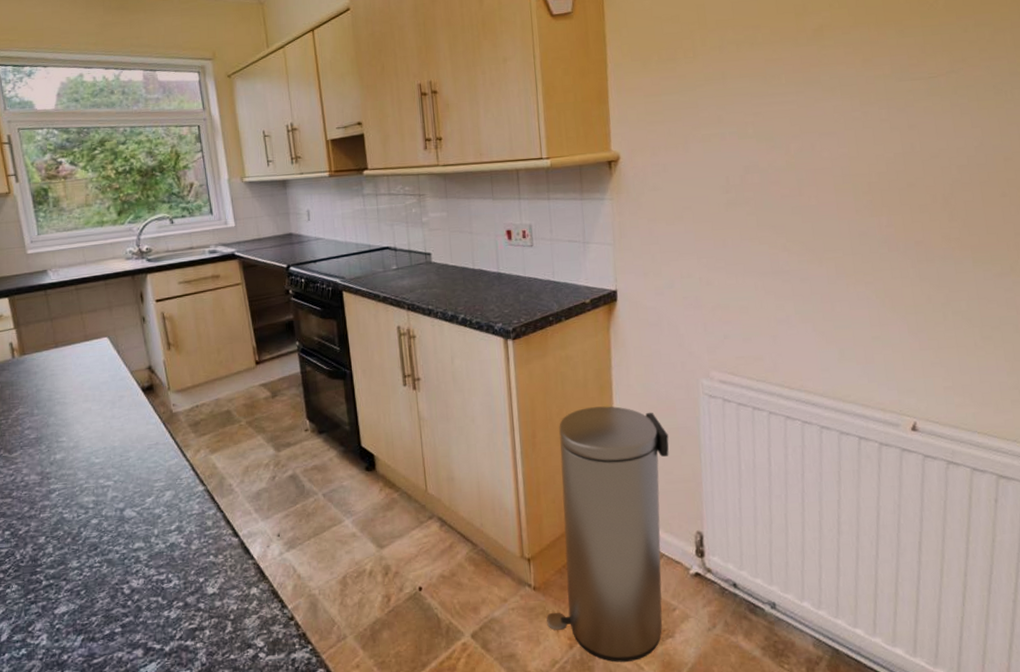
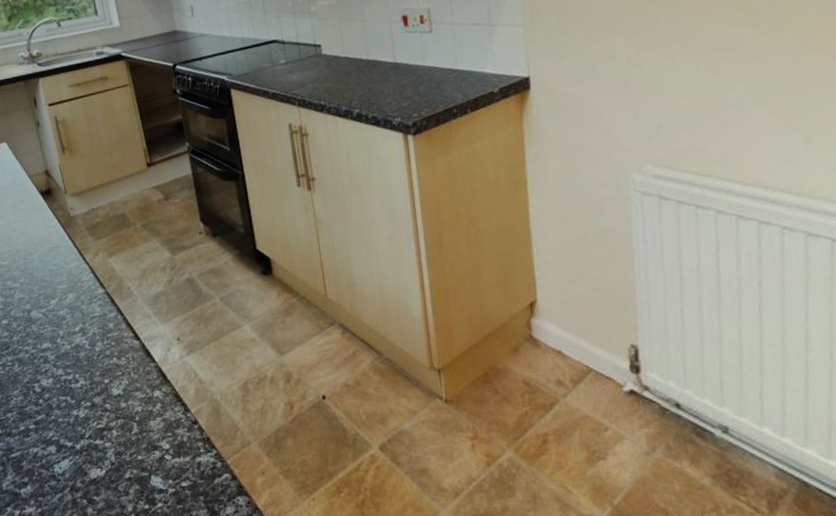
pedal bin: present [546,406,669,662] -> none [460,205,596,483]

